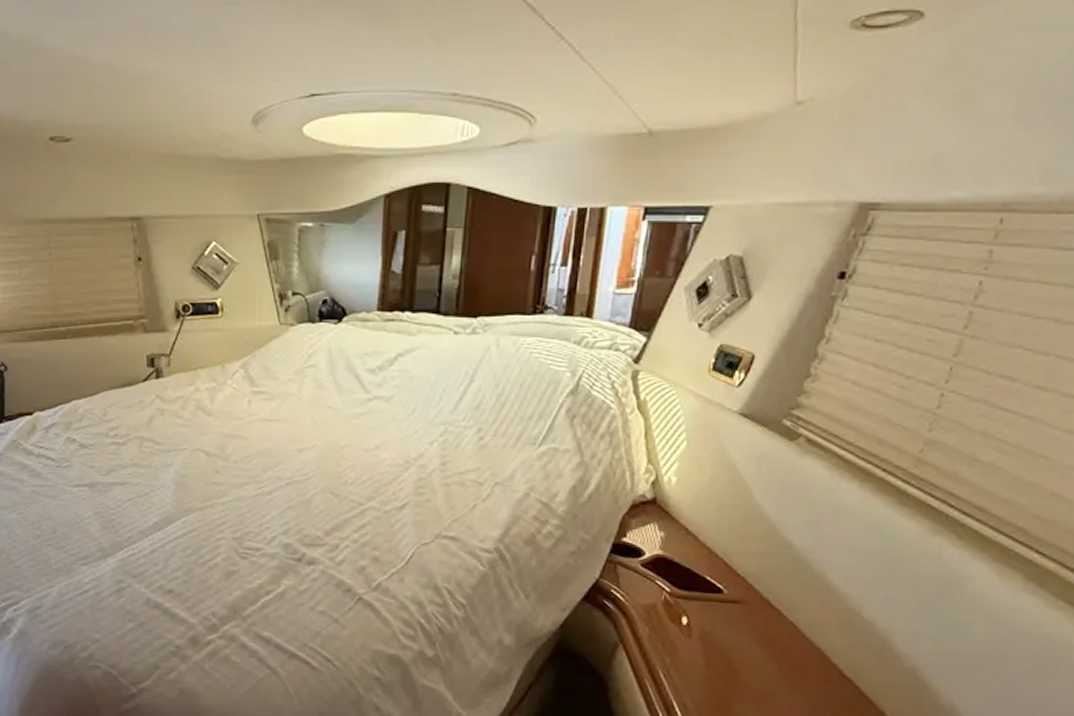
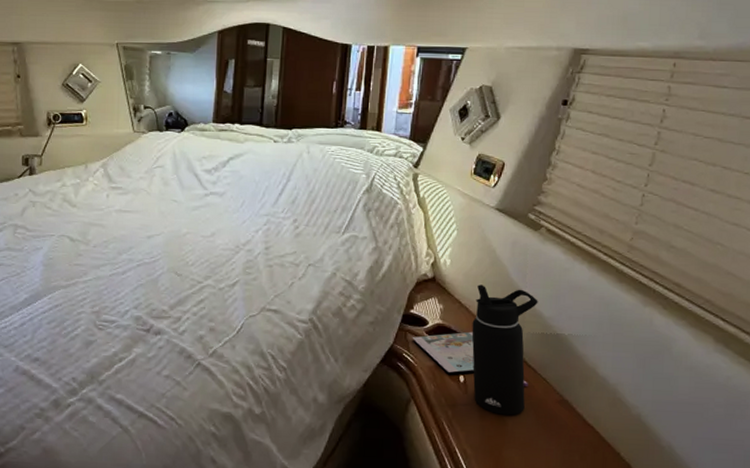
magazine: none [623,564,770,631] -> present [412,331,528,386]
water bottle: none [698,508,790,665] -> present [471,285,538,415]

